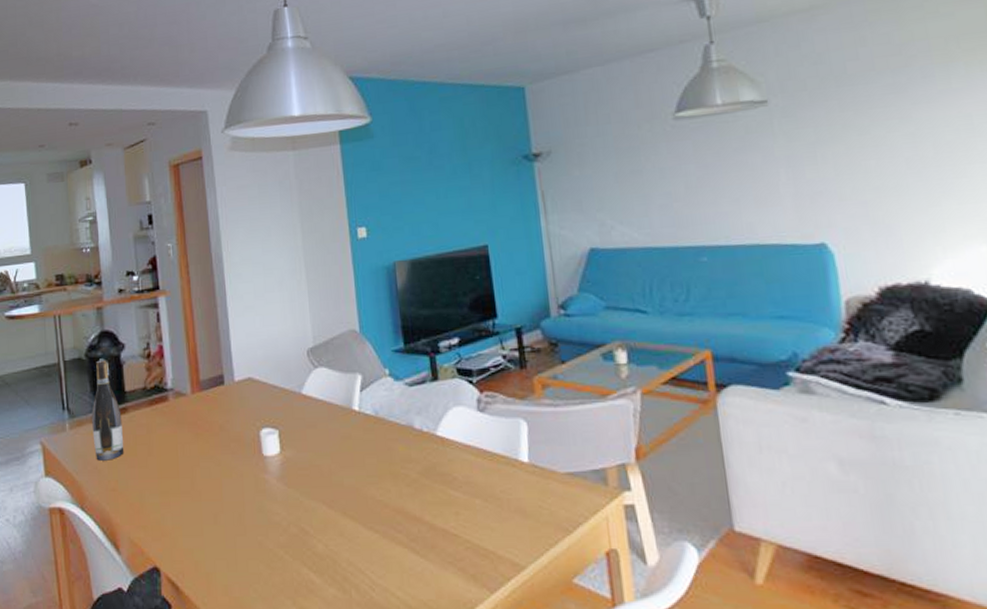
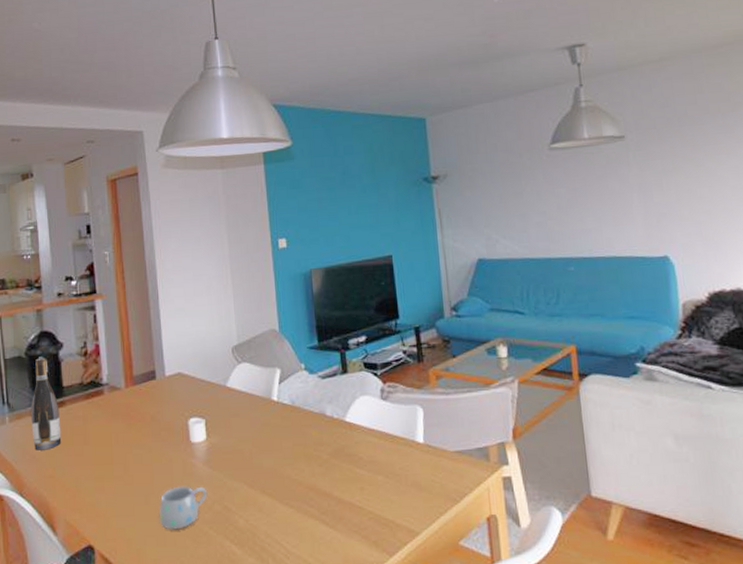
mug: none [229,504,283,553] -> present [159,486,208,530]

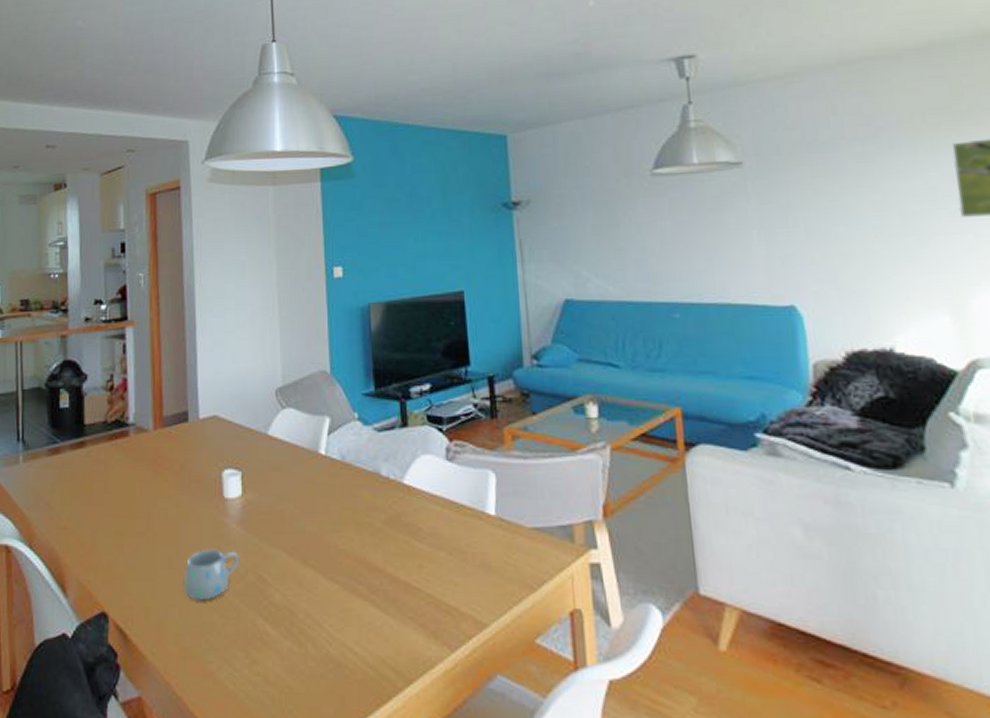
wine bottle: present [31,358,62,451] -> none [47,390,80,497]

